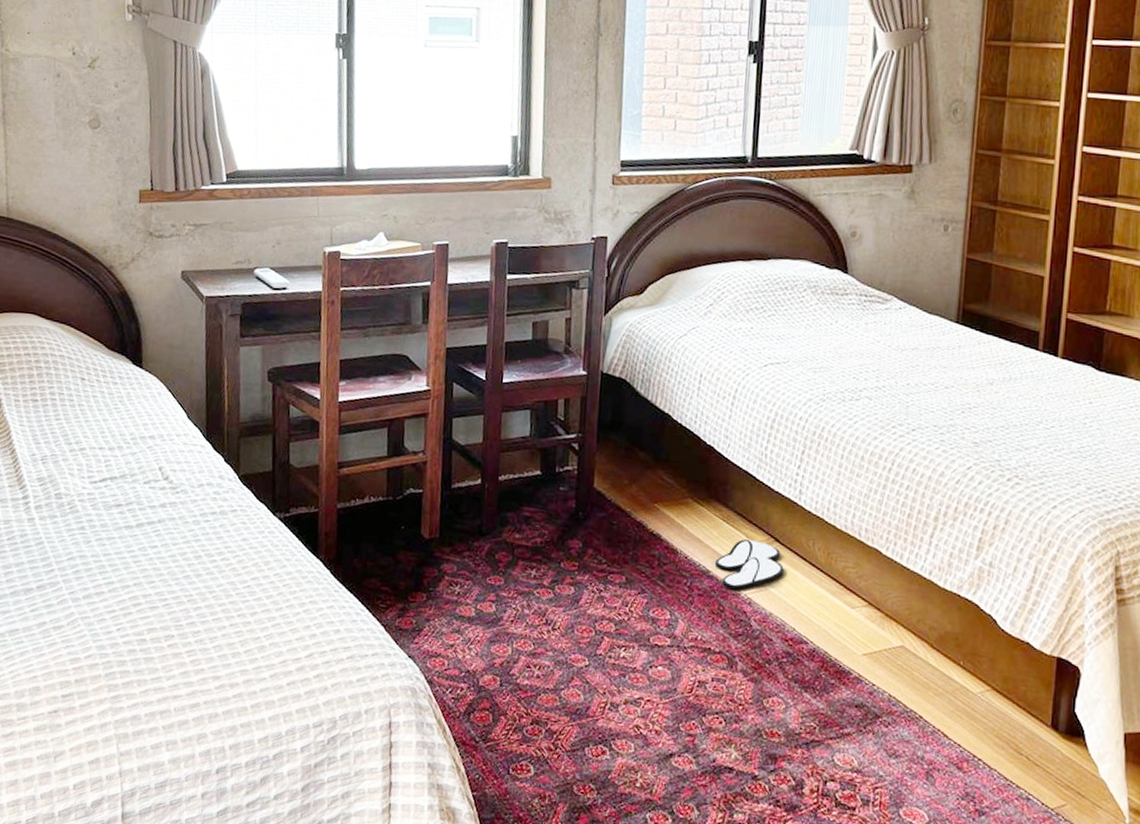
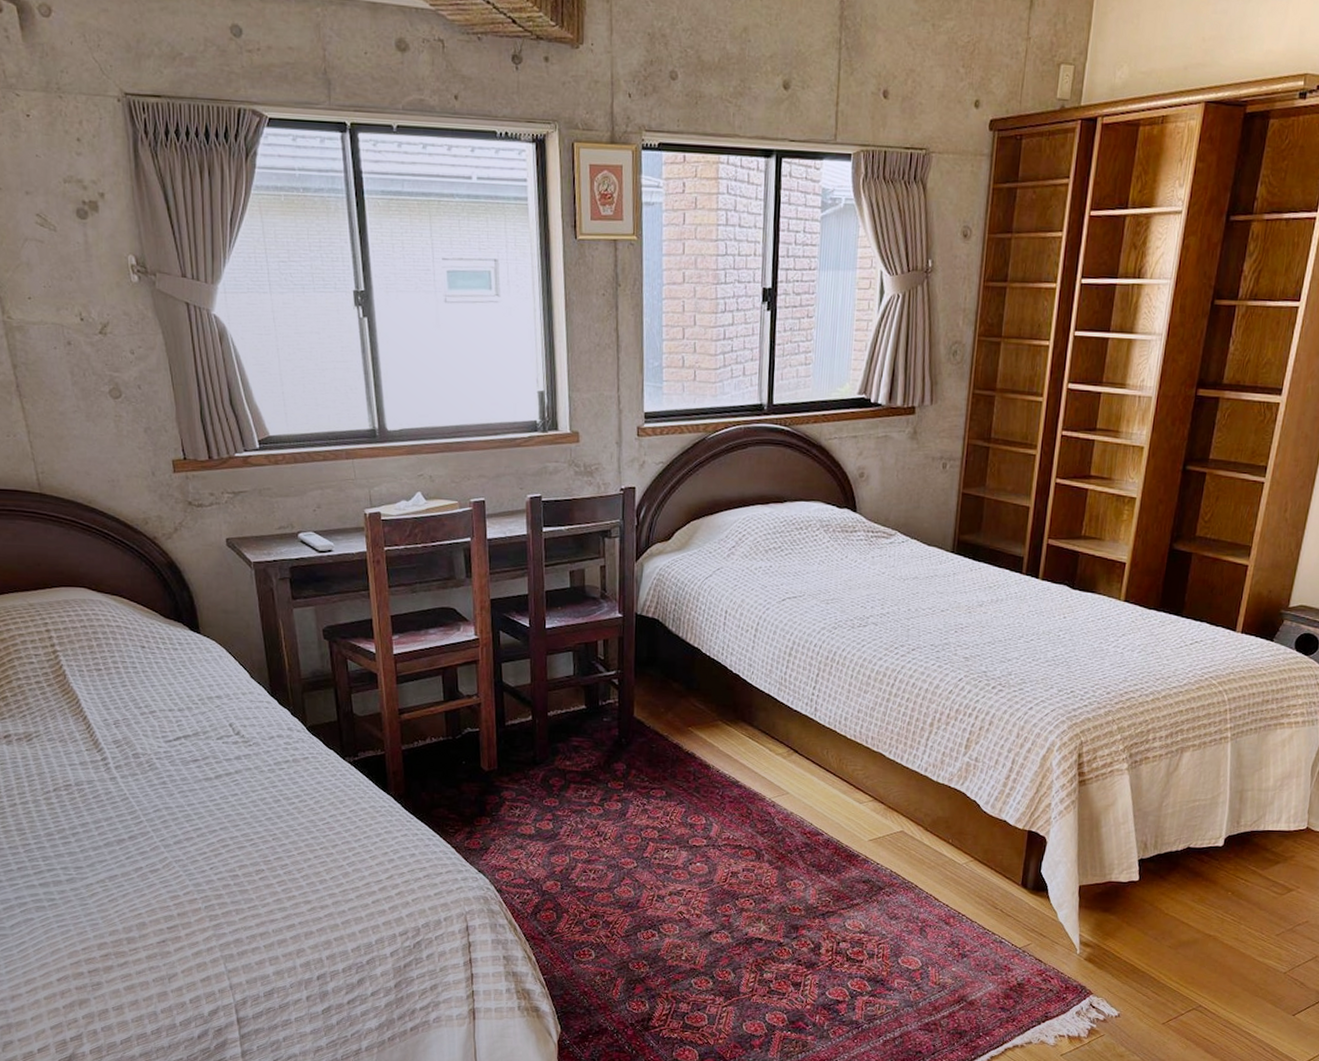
slippers: present [714,539,784,590] -> none [742,753,802,796]

